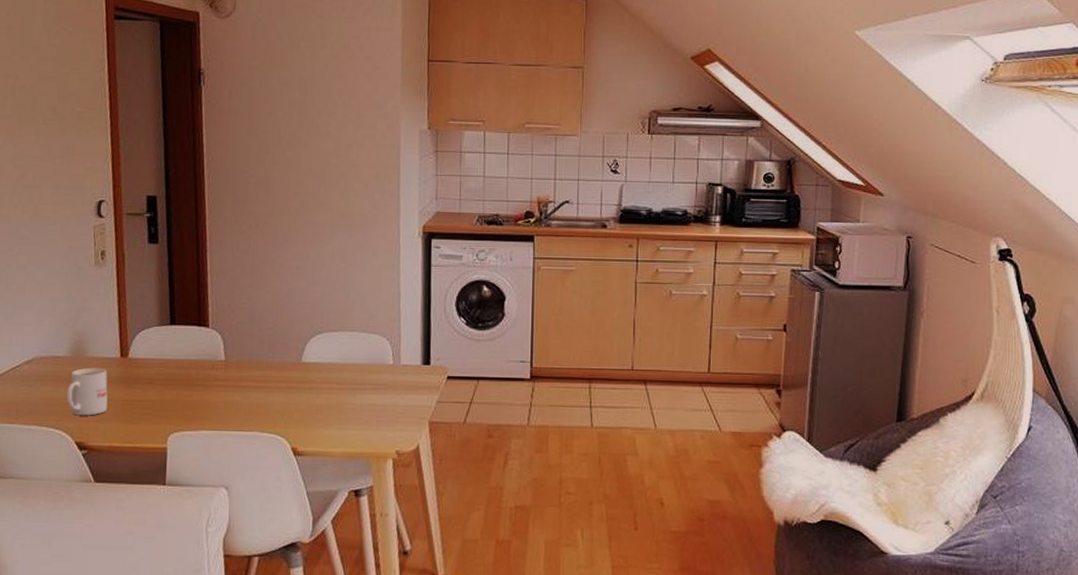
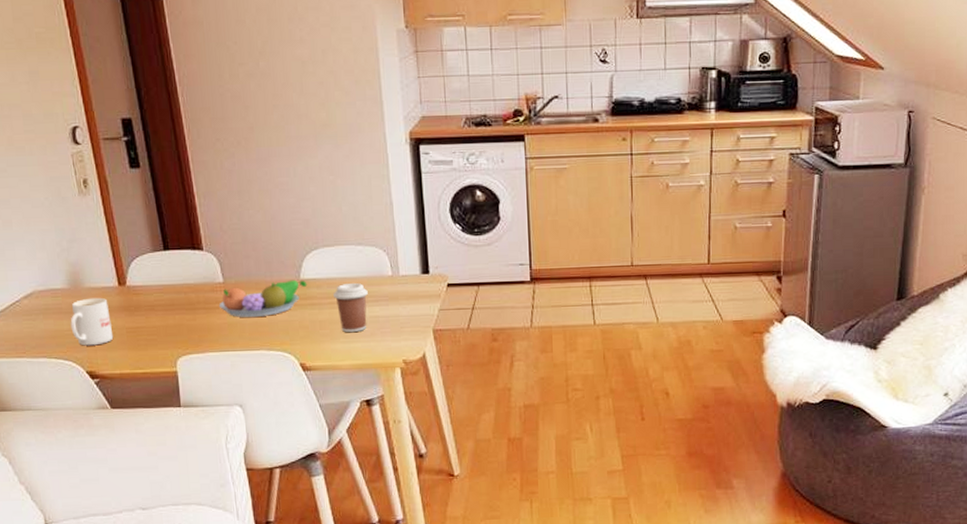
fruit bowl: none [217,362,308,397] -> present [218,279,307,317]
coffee cup: none [333,369,367,420] -> present [333,282,368,333]

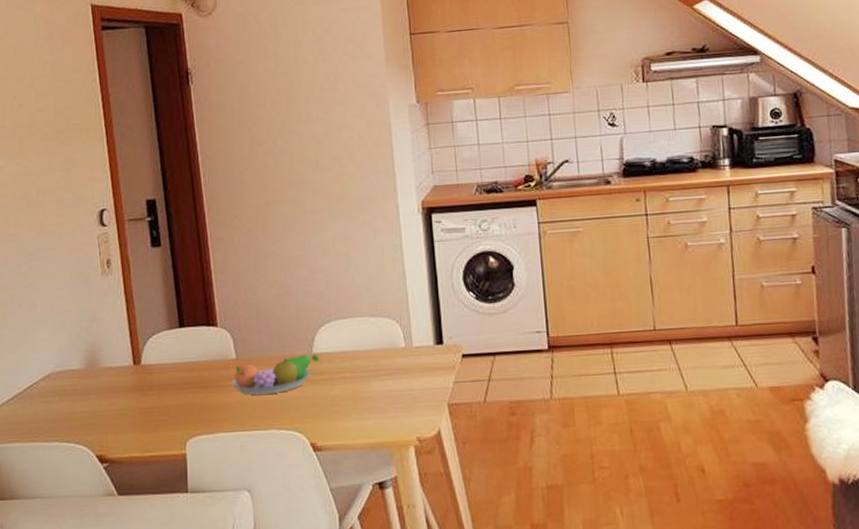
mug: present [70,297,114,346] -> none [84,377,125,429]
coffee cup: present [333,282,368,333] -> none [346,355,381,409]

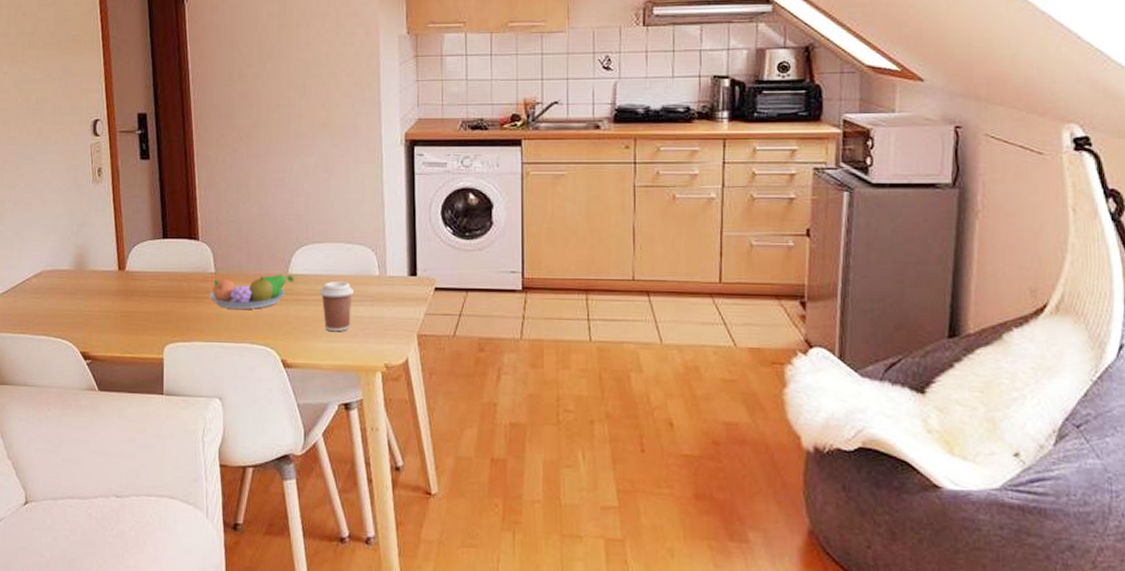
coffee cup: none [346,355,381,409] -> present [320,280,354,332]

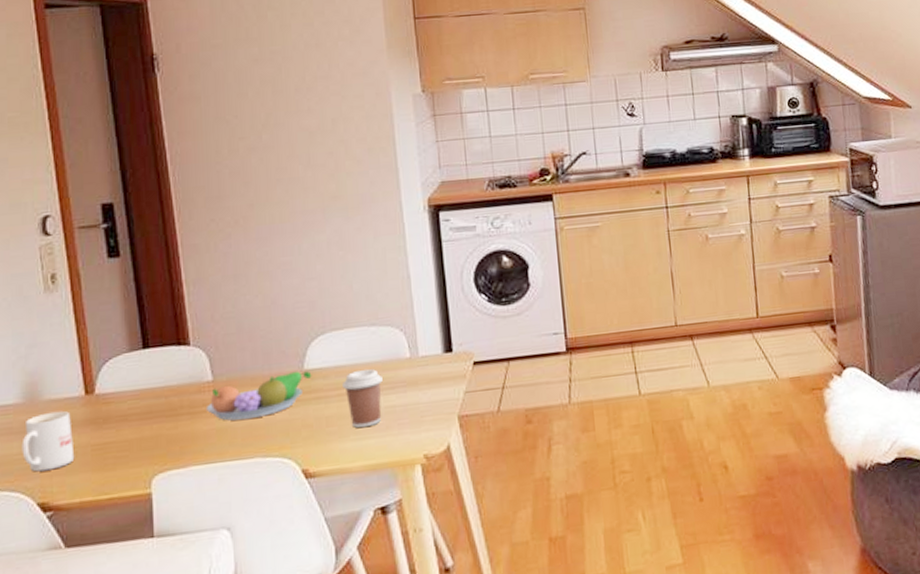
mug: none [71,280,109,327] -> present [21,410,75,472]

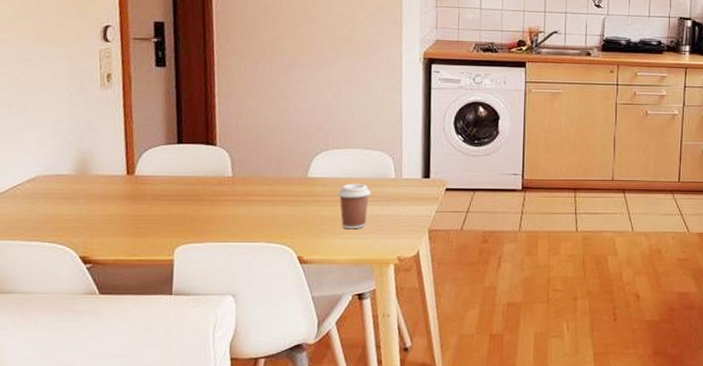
mug: present [21,410,75,472] -> none [70,185,114,231]
fruit bowl: present [205,371,312,421] -> none [224,177,314,210]

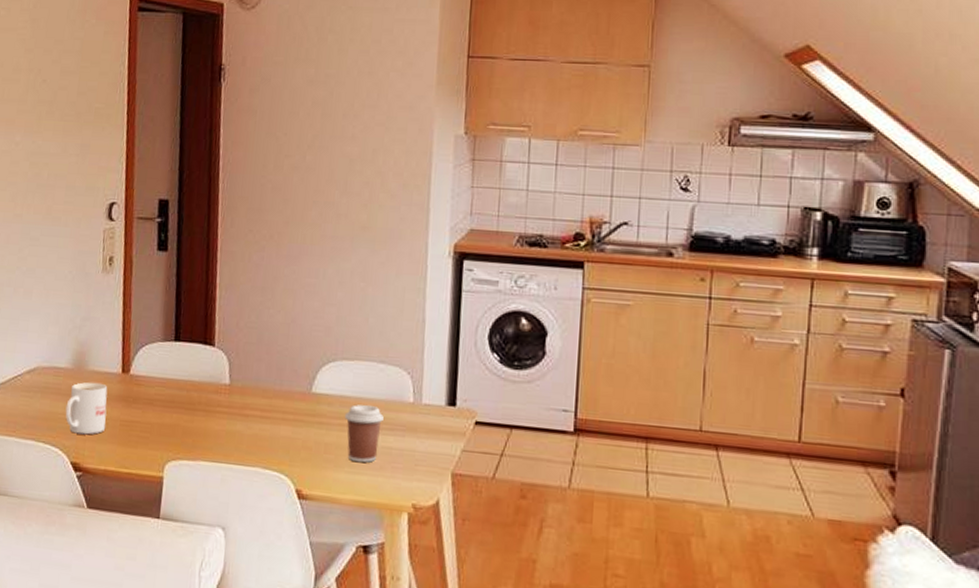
mug: none [70,185,114,231] -> present [65,382,108,435]

